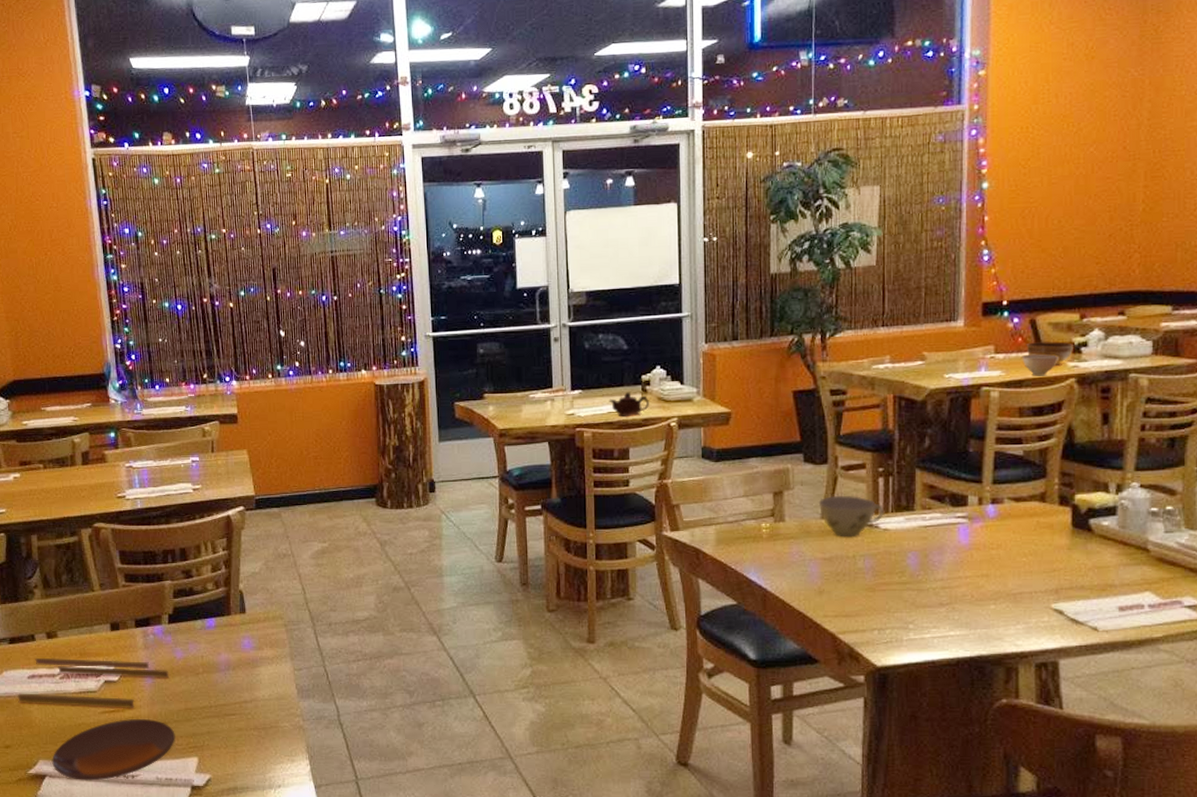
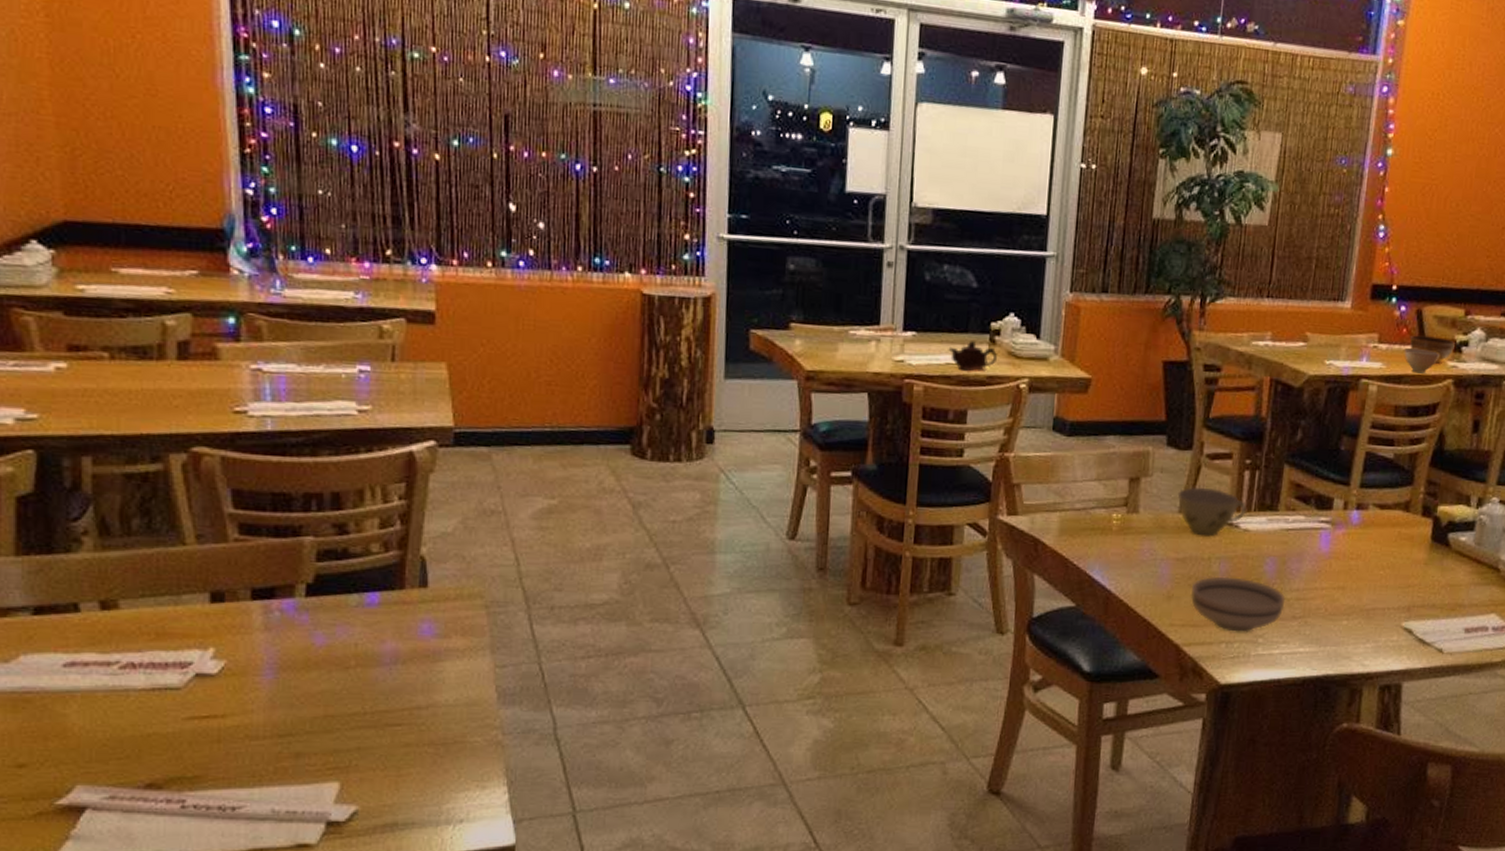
chopsticks: present [17,657,170,708] -> none [42,636,303,713]
plate: present [52,718,176,781] -> none [98,728,306,815]
bowl: none [840,571,931,620] -> present [1190,576,1286,633]

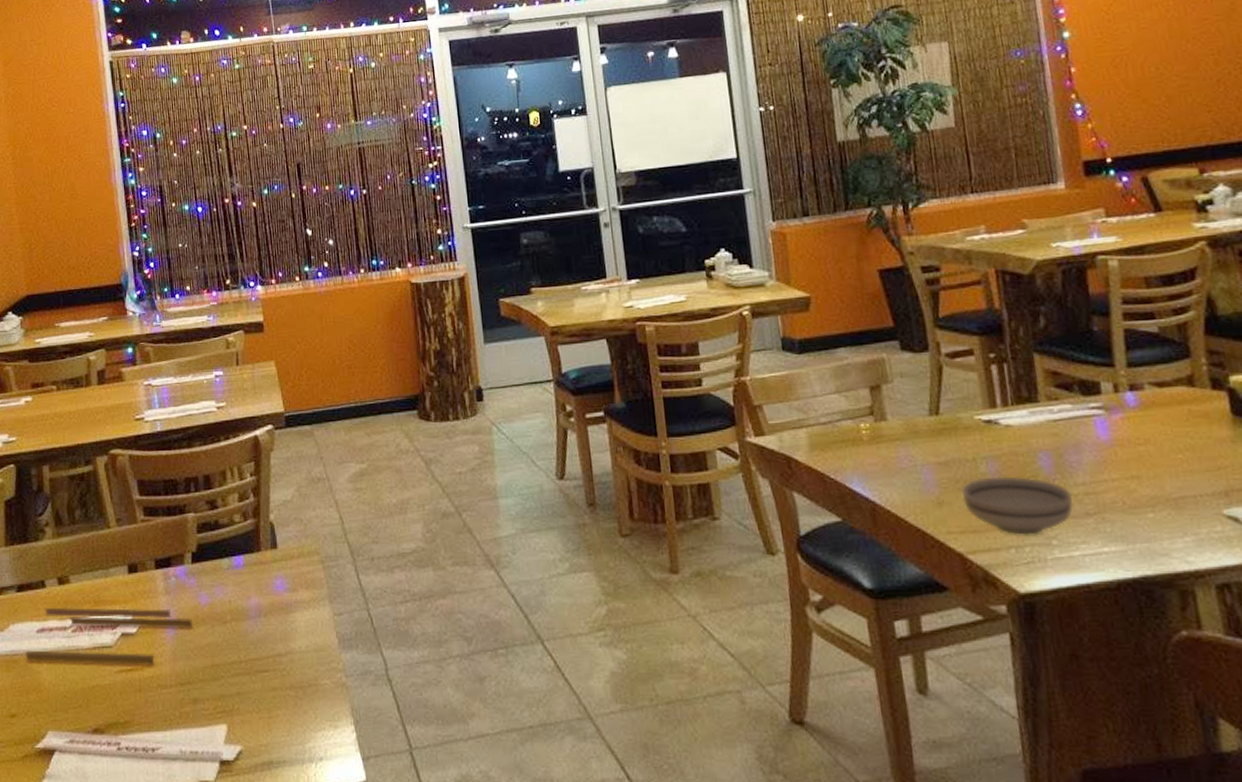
chopsticks: none [42,636,303,713] -> present [24,607,194,666]
teapot: present [948,341,997,371] -> none [670,279,716,307]
teacup: present [1177,486,1247,536] -> none [923,387,1004,437]
bowl: present [1404,348,1441,374] -> none [1138,215,1183,241]
soup bowl: present [1409,335,1456,364] -> none [1141,200,1198,228]

